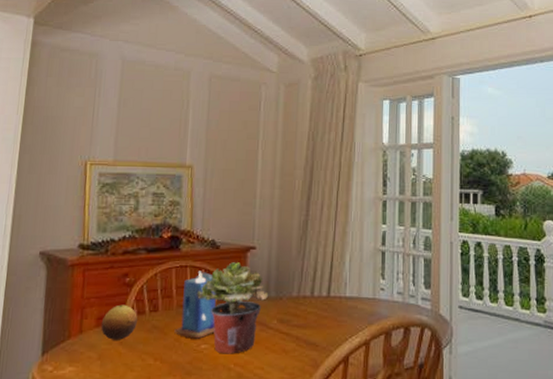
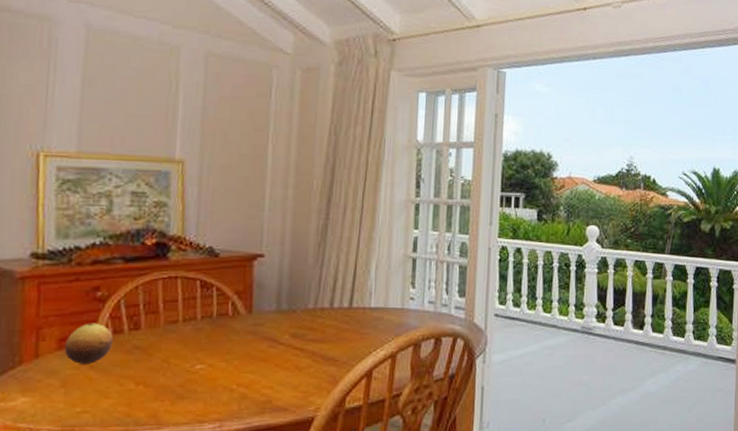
candle: present [174,271,216,339] -> none [162,282,215,359]
potted plant: present [197,262,269,354] -> none [190,272,280,374]

